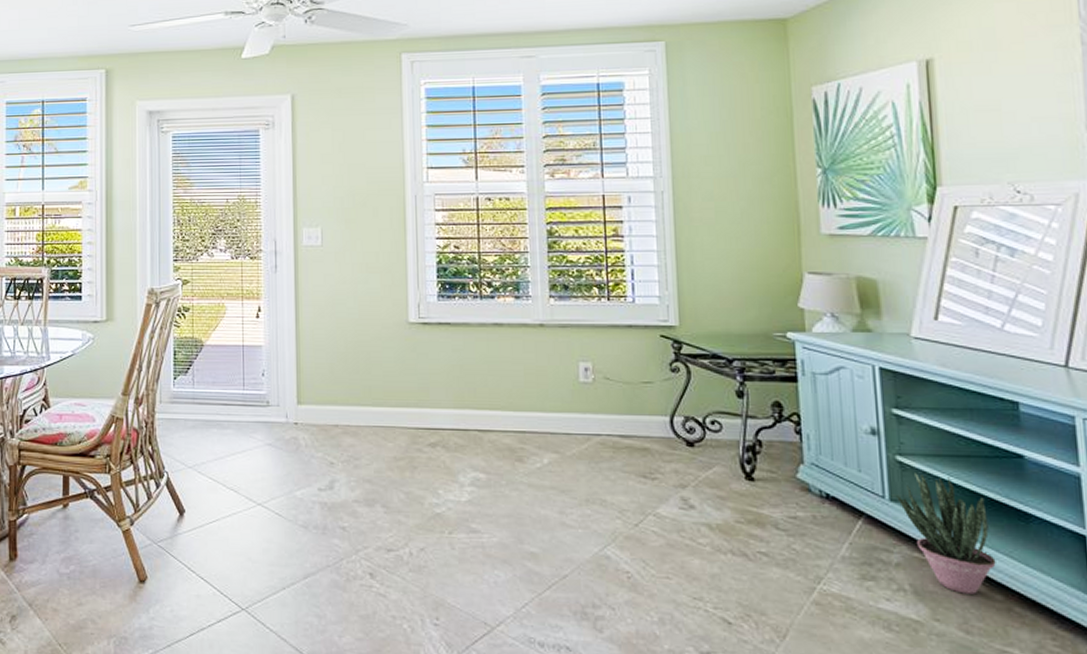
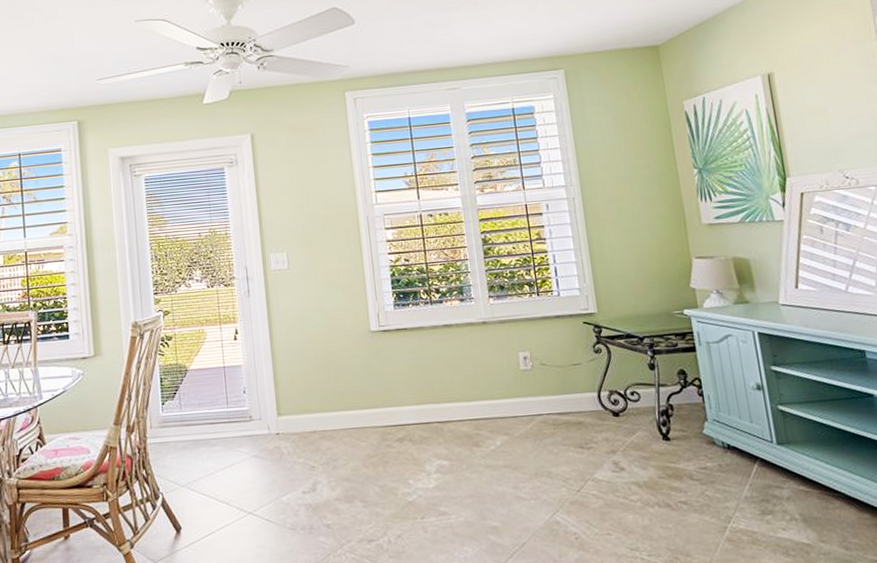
potted plant: present [897,473,996,594] -> none [782,418,862,517]

